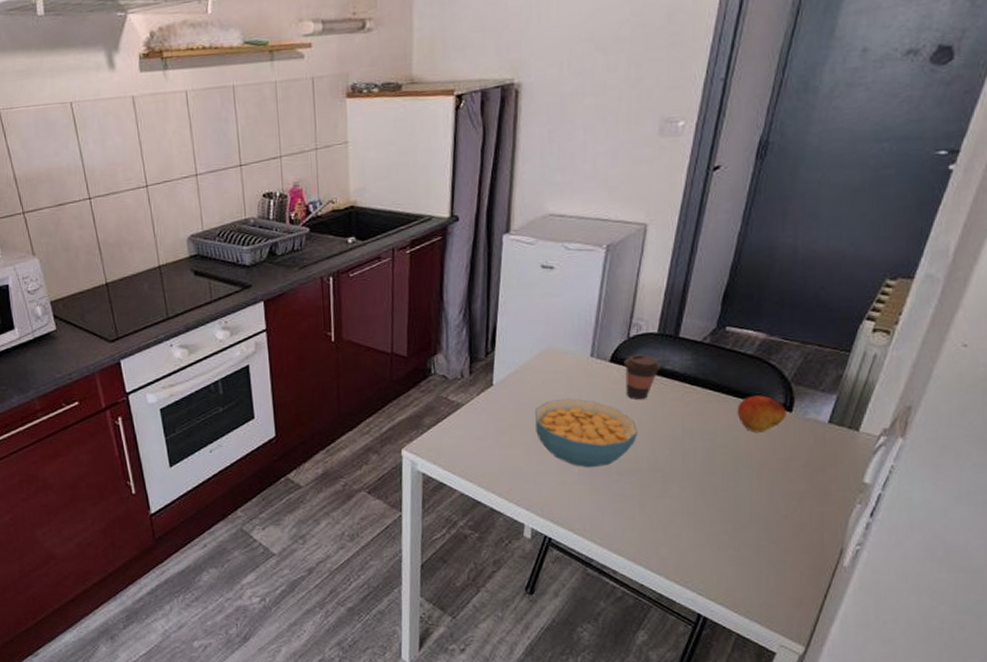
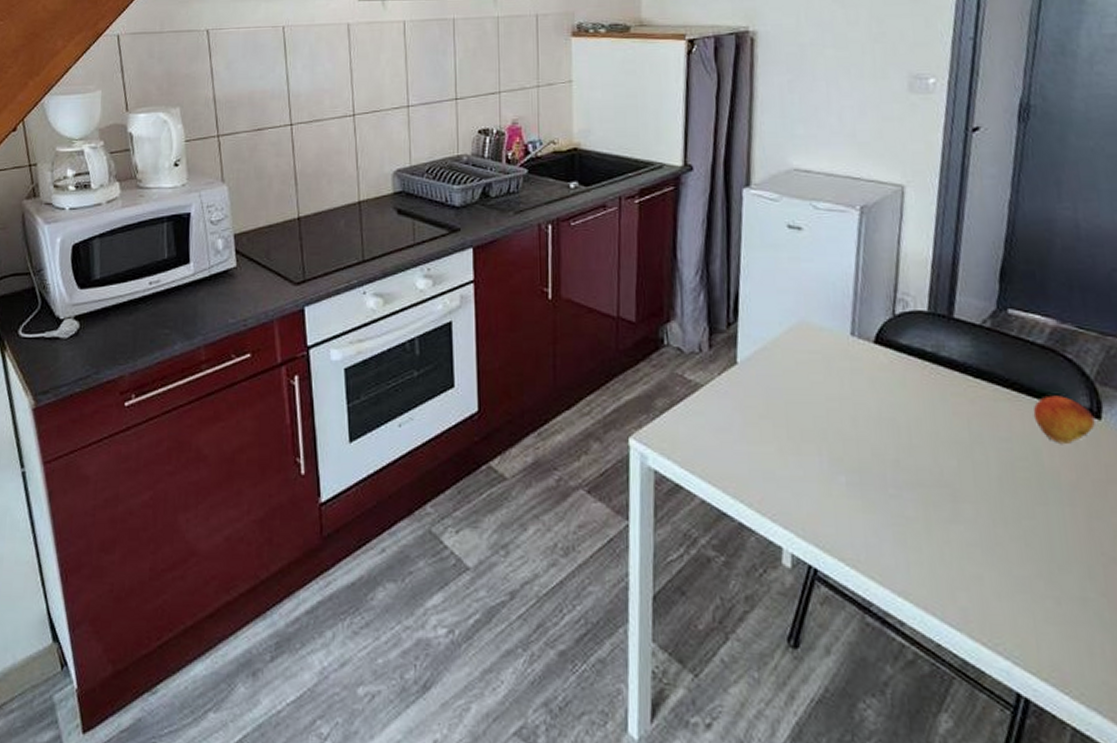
cereal bowl: present [535,398,638,468] -> none [789,385,915,477]
coffee cup: present [624,354,661,400] -> none [891,335,936,393]

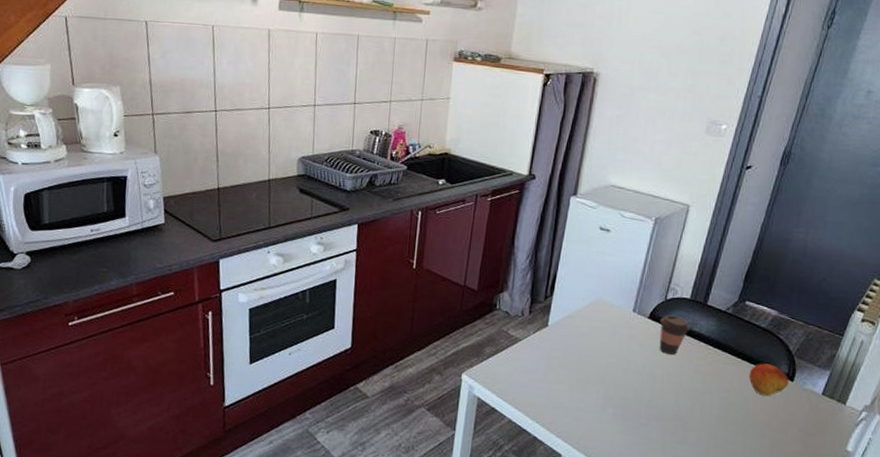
coffee cup: none [891,335,936,393] -> present [659,314,690,356]

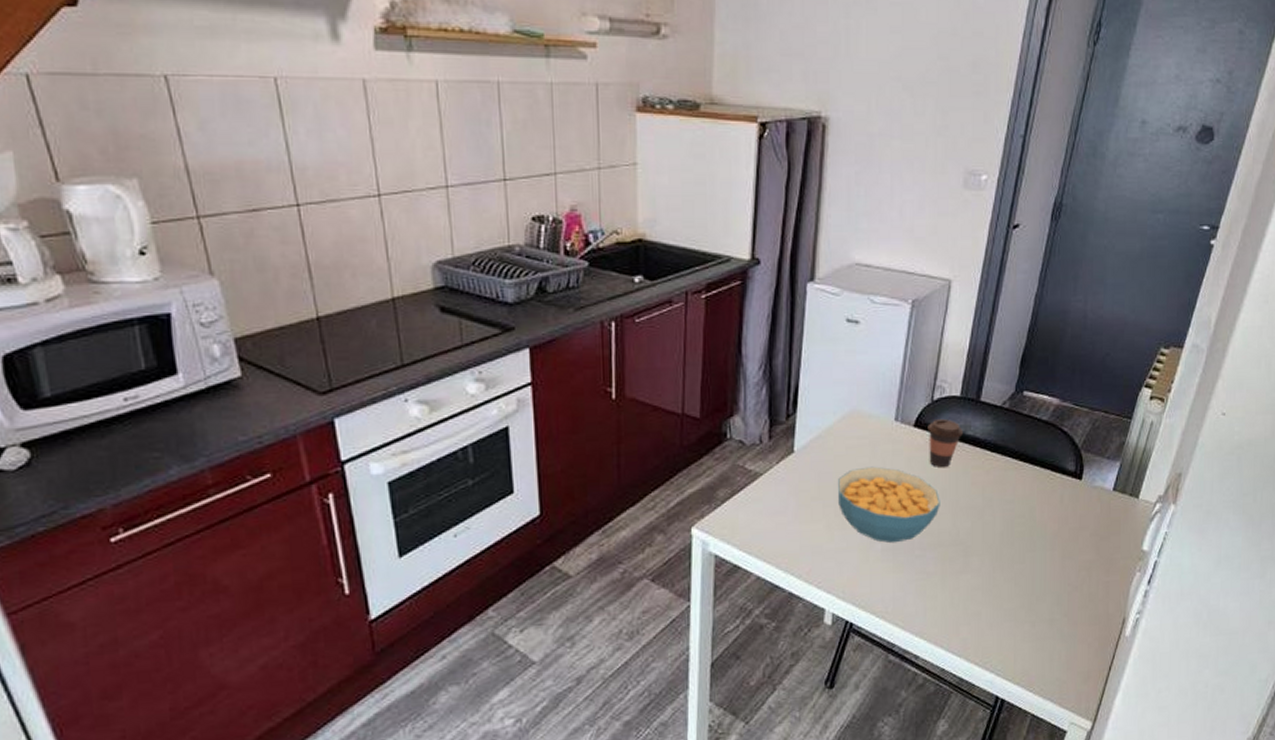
cereal bowl: none [580,345,666,411] -> present [838,466,940,543]
fruit: present [749,363,789,396] -> none [1033,462,1077,501]

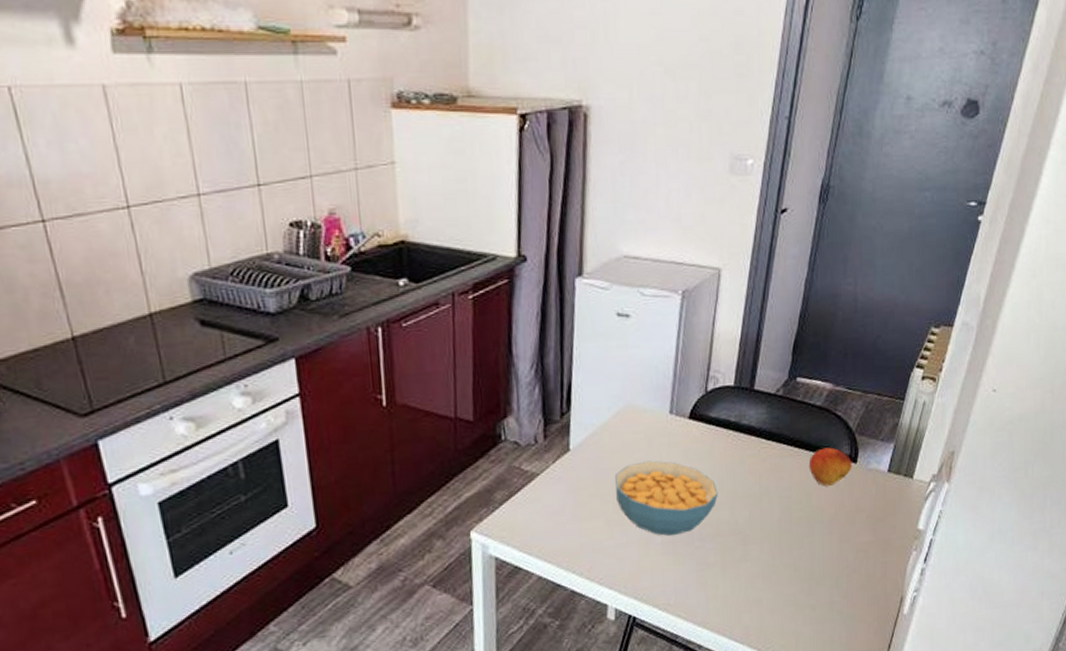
coffee cup: present [927,418,963,468] -> none [702,409,738,459]
fruit: none [1033,462,1077,501] -> present [808,447,852,486]

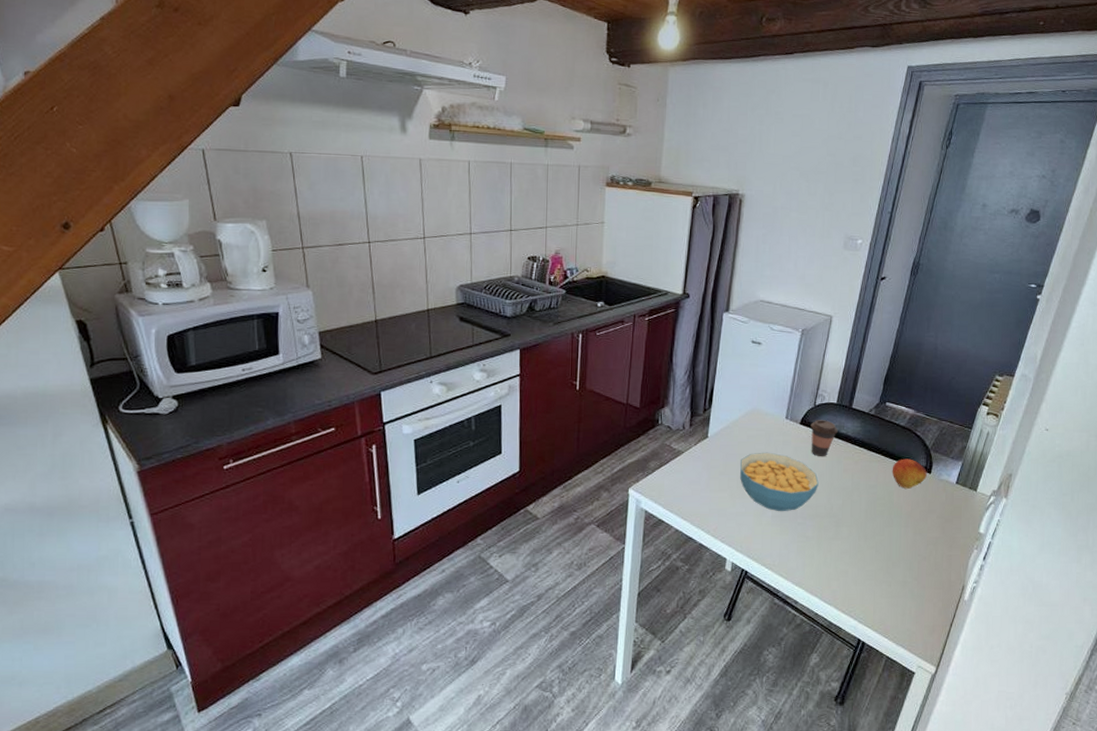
coffee cup: none [702,409,738,459] -> present [810,419,838,457]

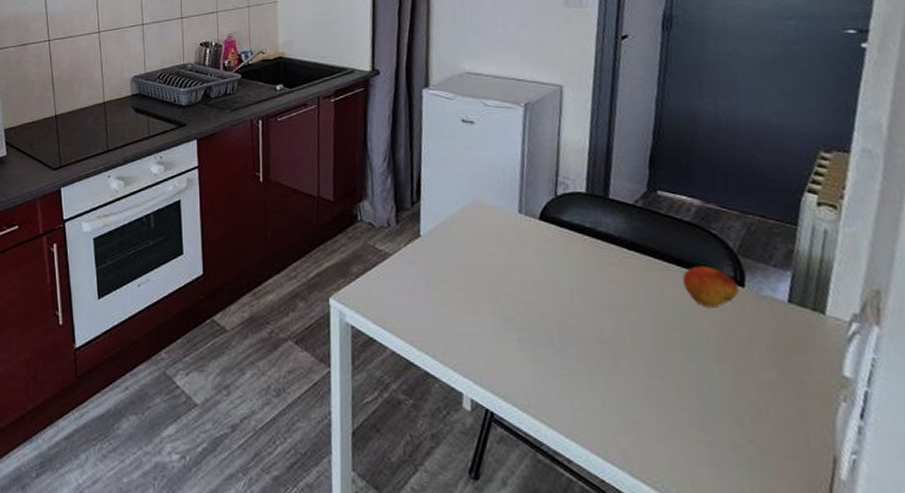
cereal bowl: present [740,452,819,512] -> none [466,255,578,334]
coffee cup: present [810,419,838,457] -> none [554,213,594,263]

